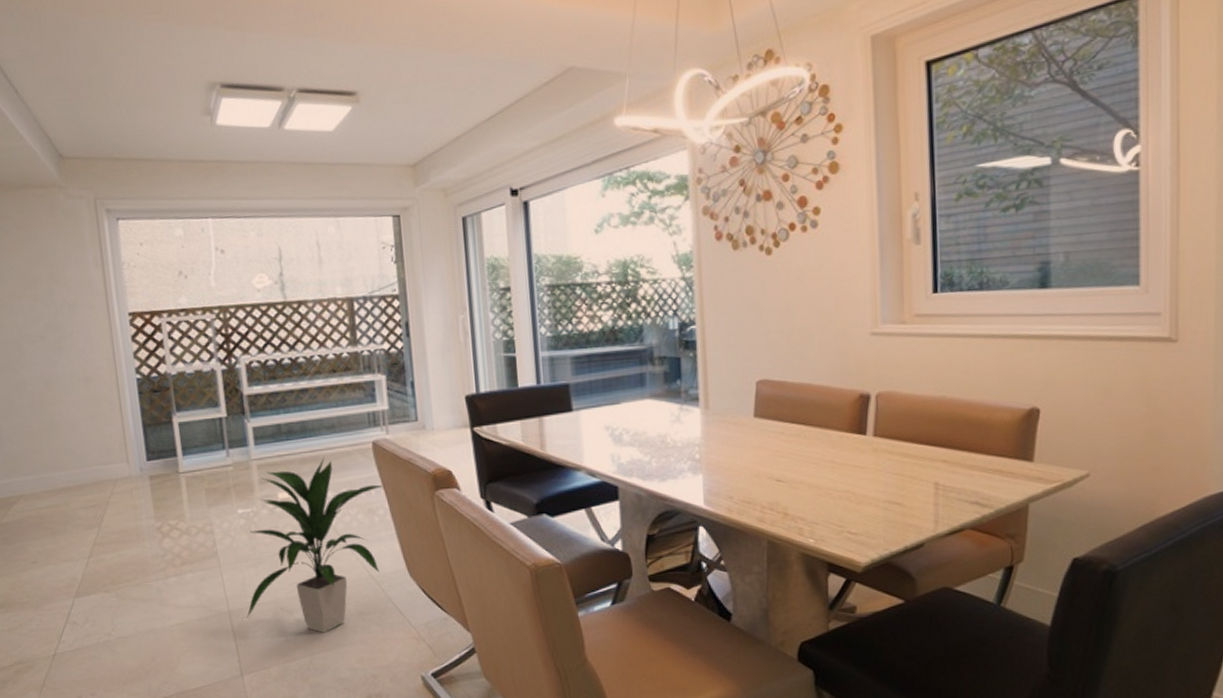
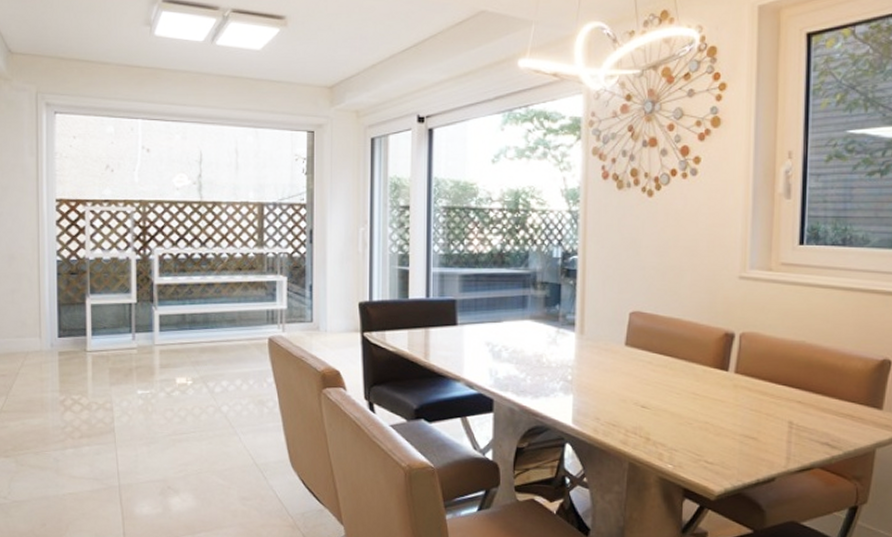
indoor plant: present [246,456,383,633] -> none [135,347,275,514]

